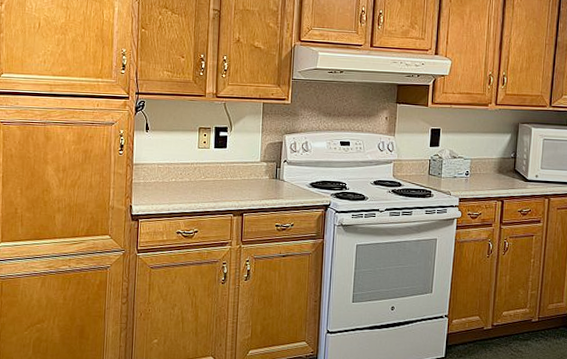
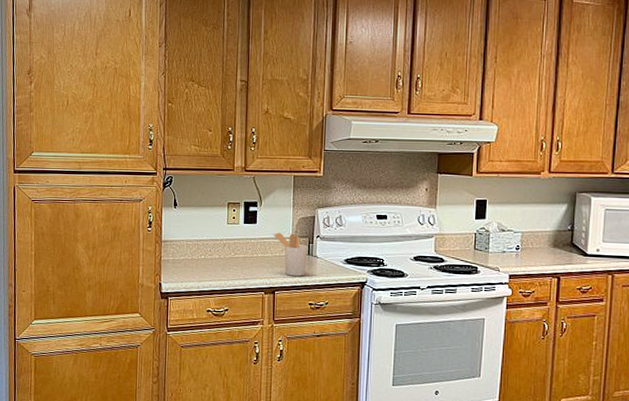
utensil holder: none [242,157,276,199] -> present [273,232,309,276]

